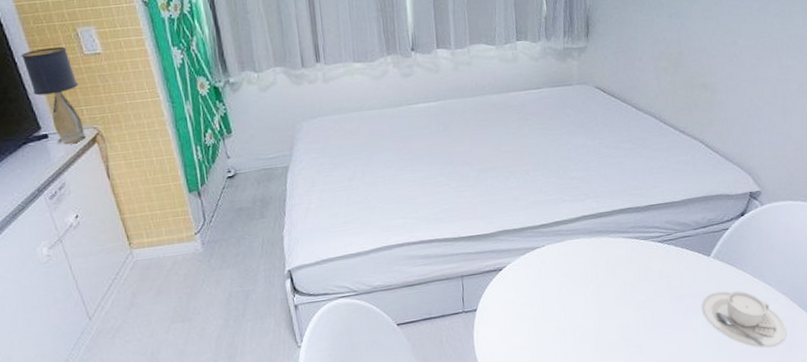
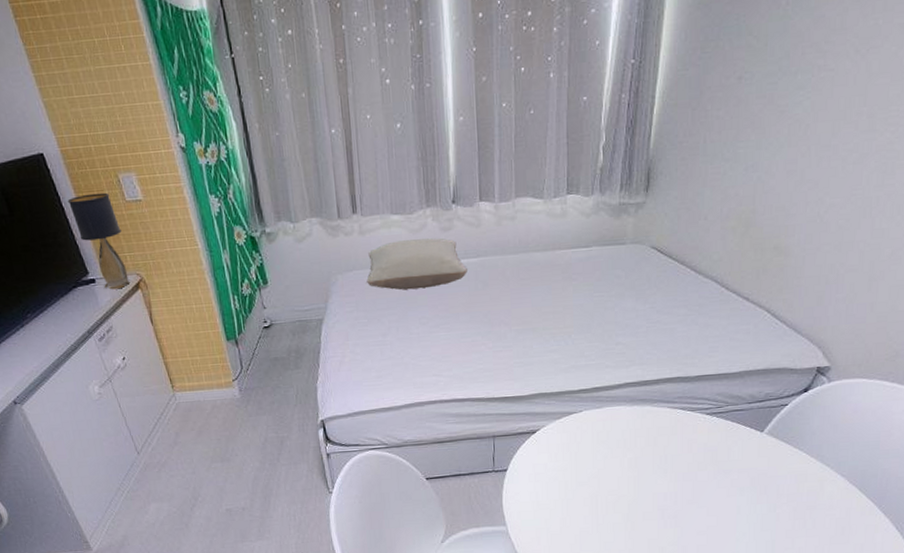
pillow: none [331,83,429,135] -> present [367,238,467,291]
teacup: present [702,291,787,348] -> none [748,469,841,529]

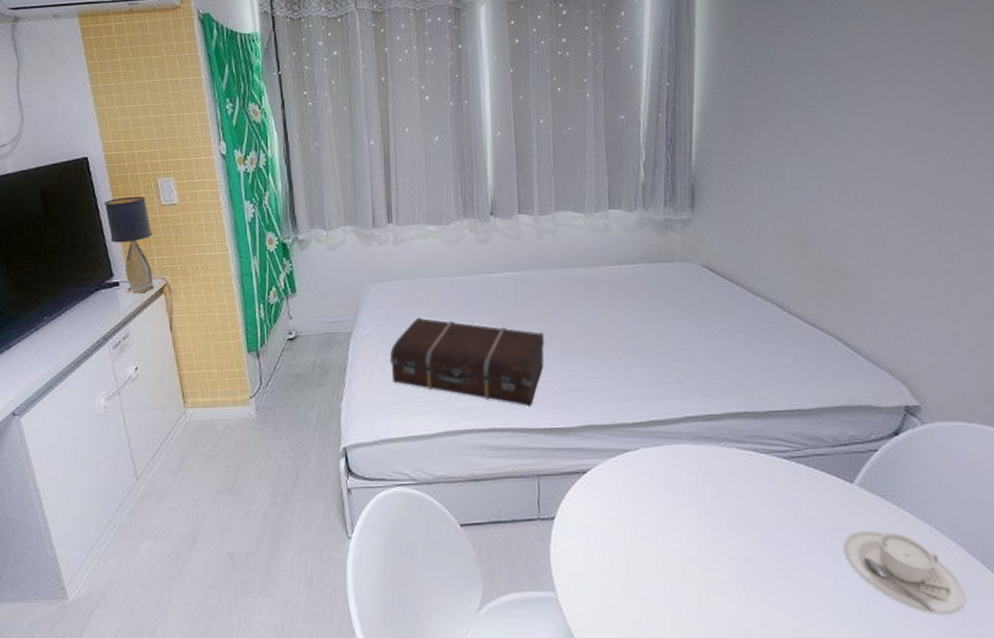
suitcase: none [359,303,502,380] -> present [389,317,545,407]
pillow: present [367,238,467,291] -> none [400,250,507,304]
teacup: none [748,469,841,529] -> present [844,531,966,614]

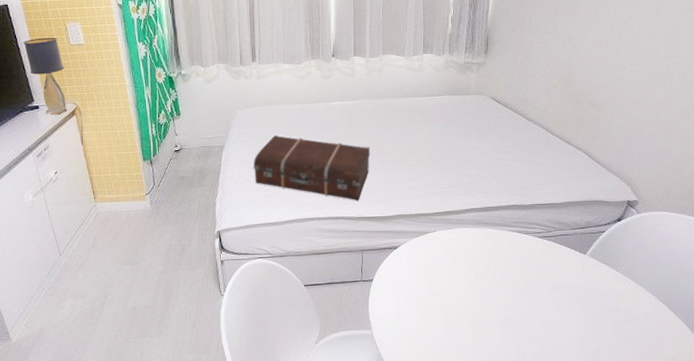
teacup: present [844,531,966,614] -> none [575,286,654,341]

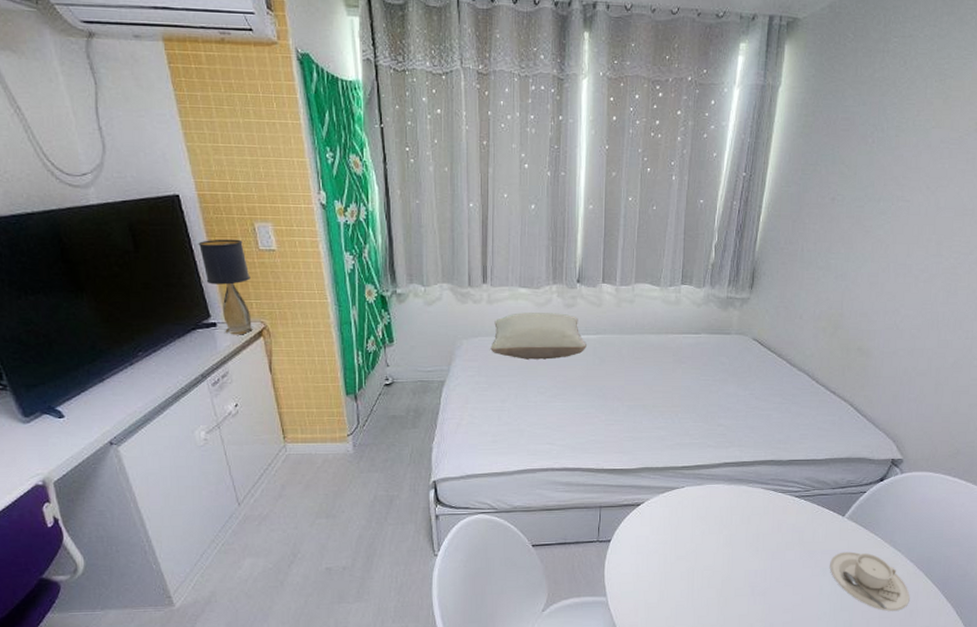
suitcase: present [253,135,371,202] -> none [478,370,616,451]
pillow: none [261,84,343,125] -> present [490,313,587,360]
teacup: none [575,286,654,341] -> present [830,552,910,611]

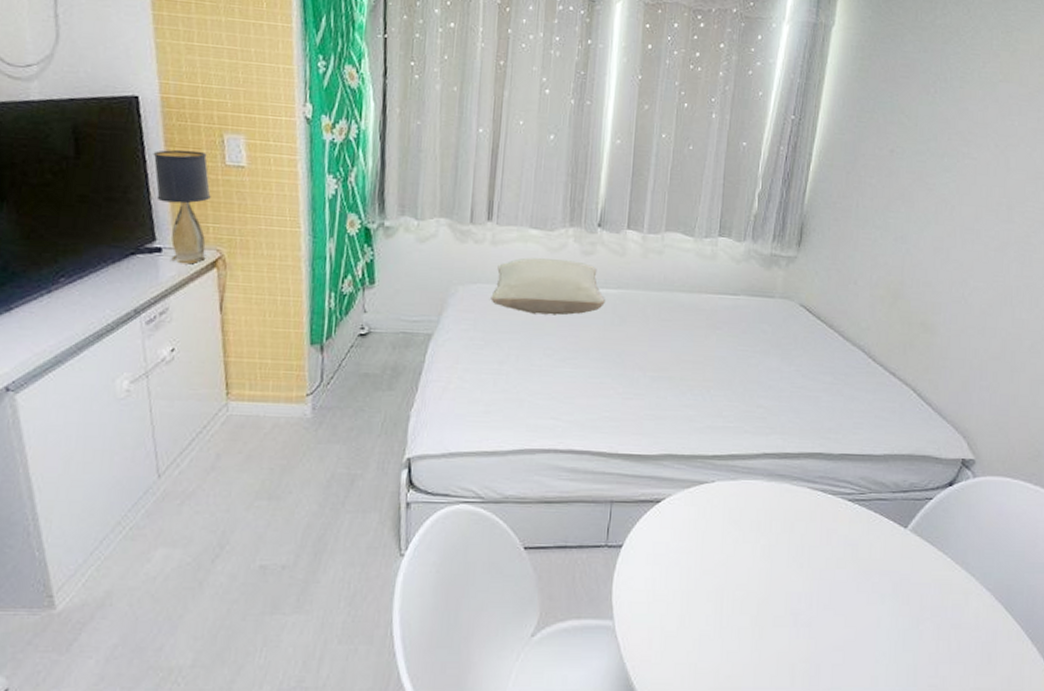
teacup: present [830,552,910,611] -> none [890,574,987,654]

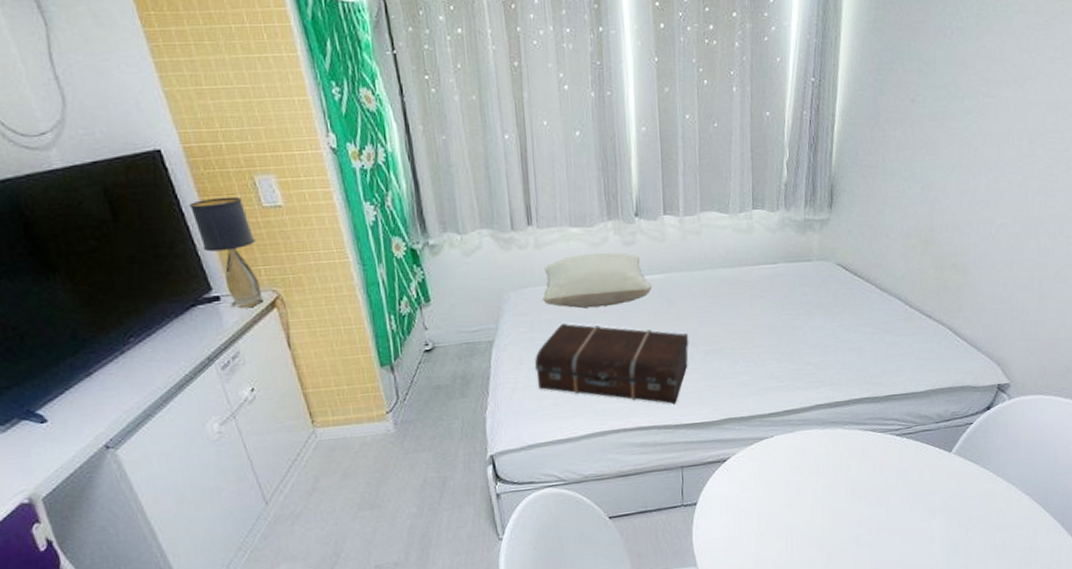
suitcase: none [470,326,637,431] -> present [534,323,689,405]

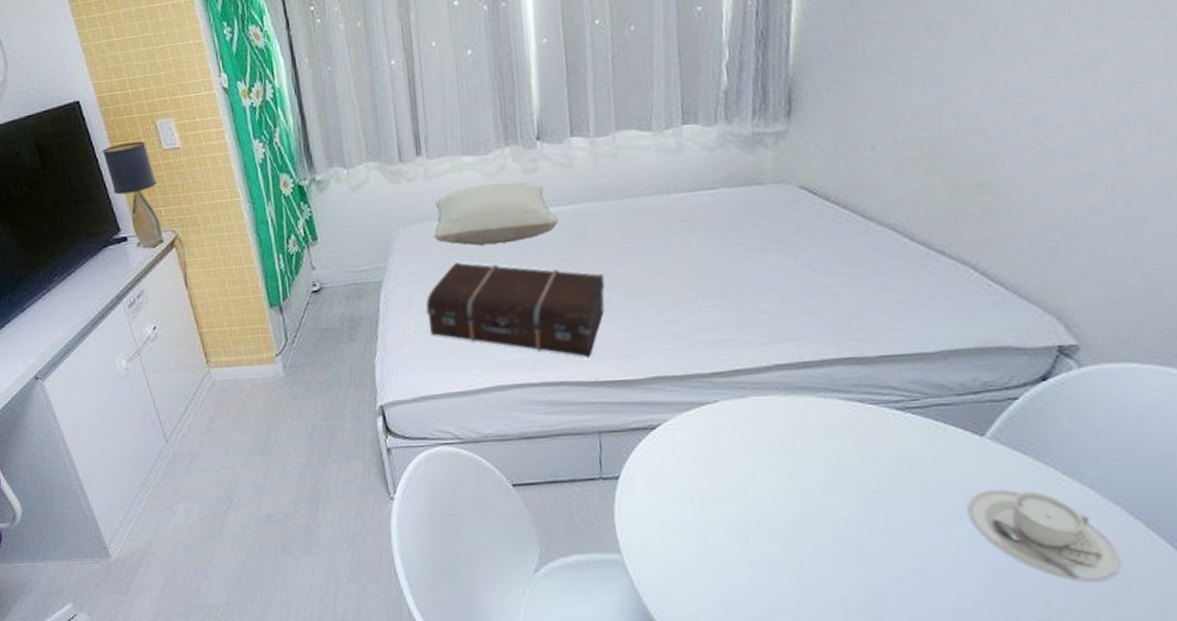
teacup: none [940,490,1028,551] -> present [968,489,1121,582]

